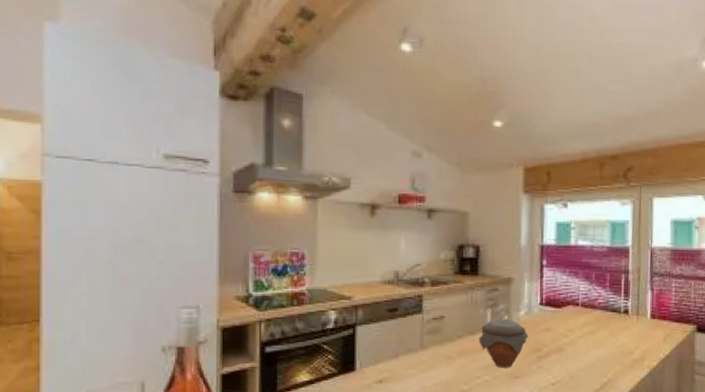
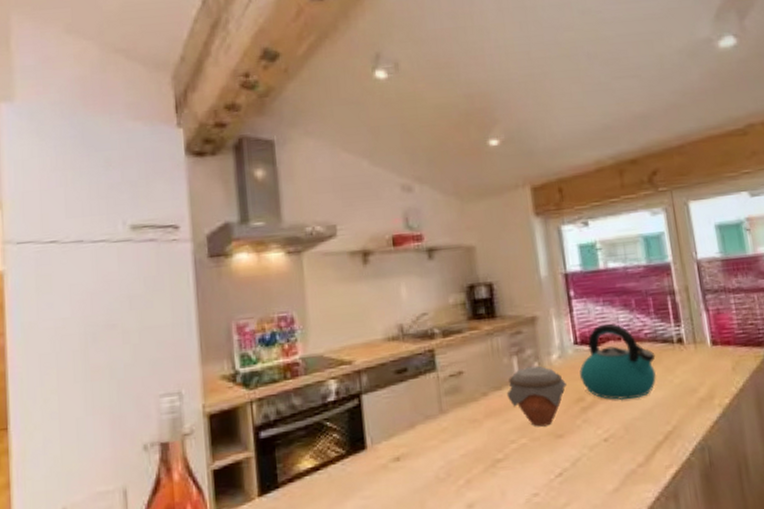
kettle: none [541,291,604,354] -> present [579,323,657,400]

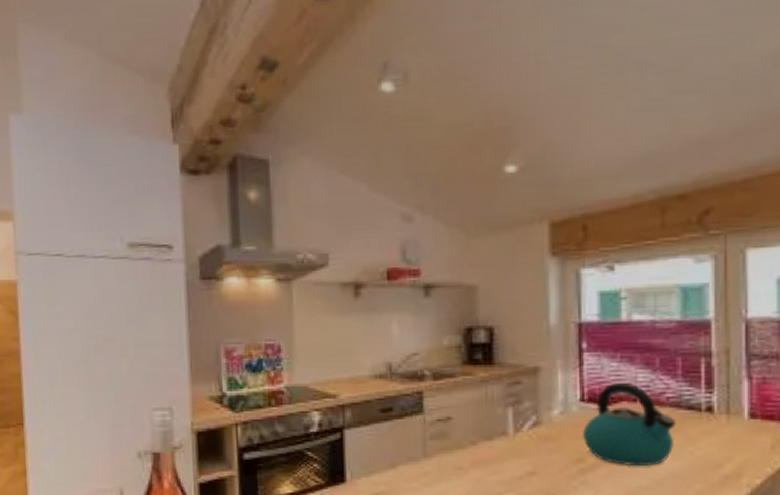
jar: present [506,365,567,427] -> none [497,419,566,483]

